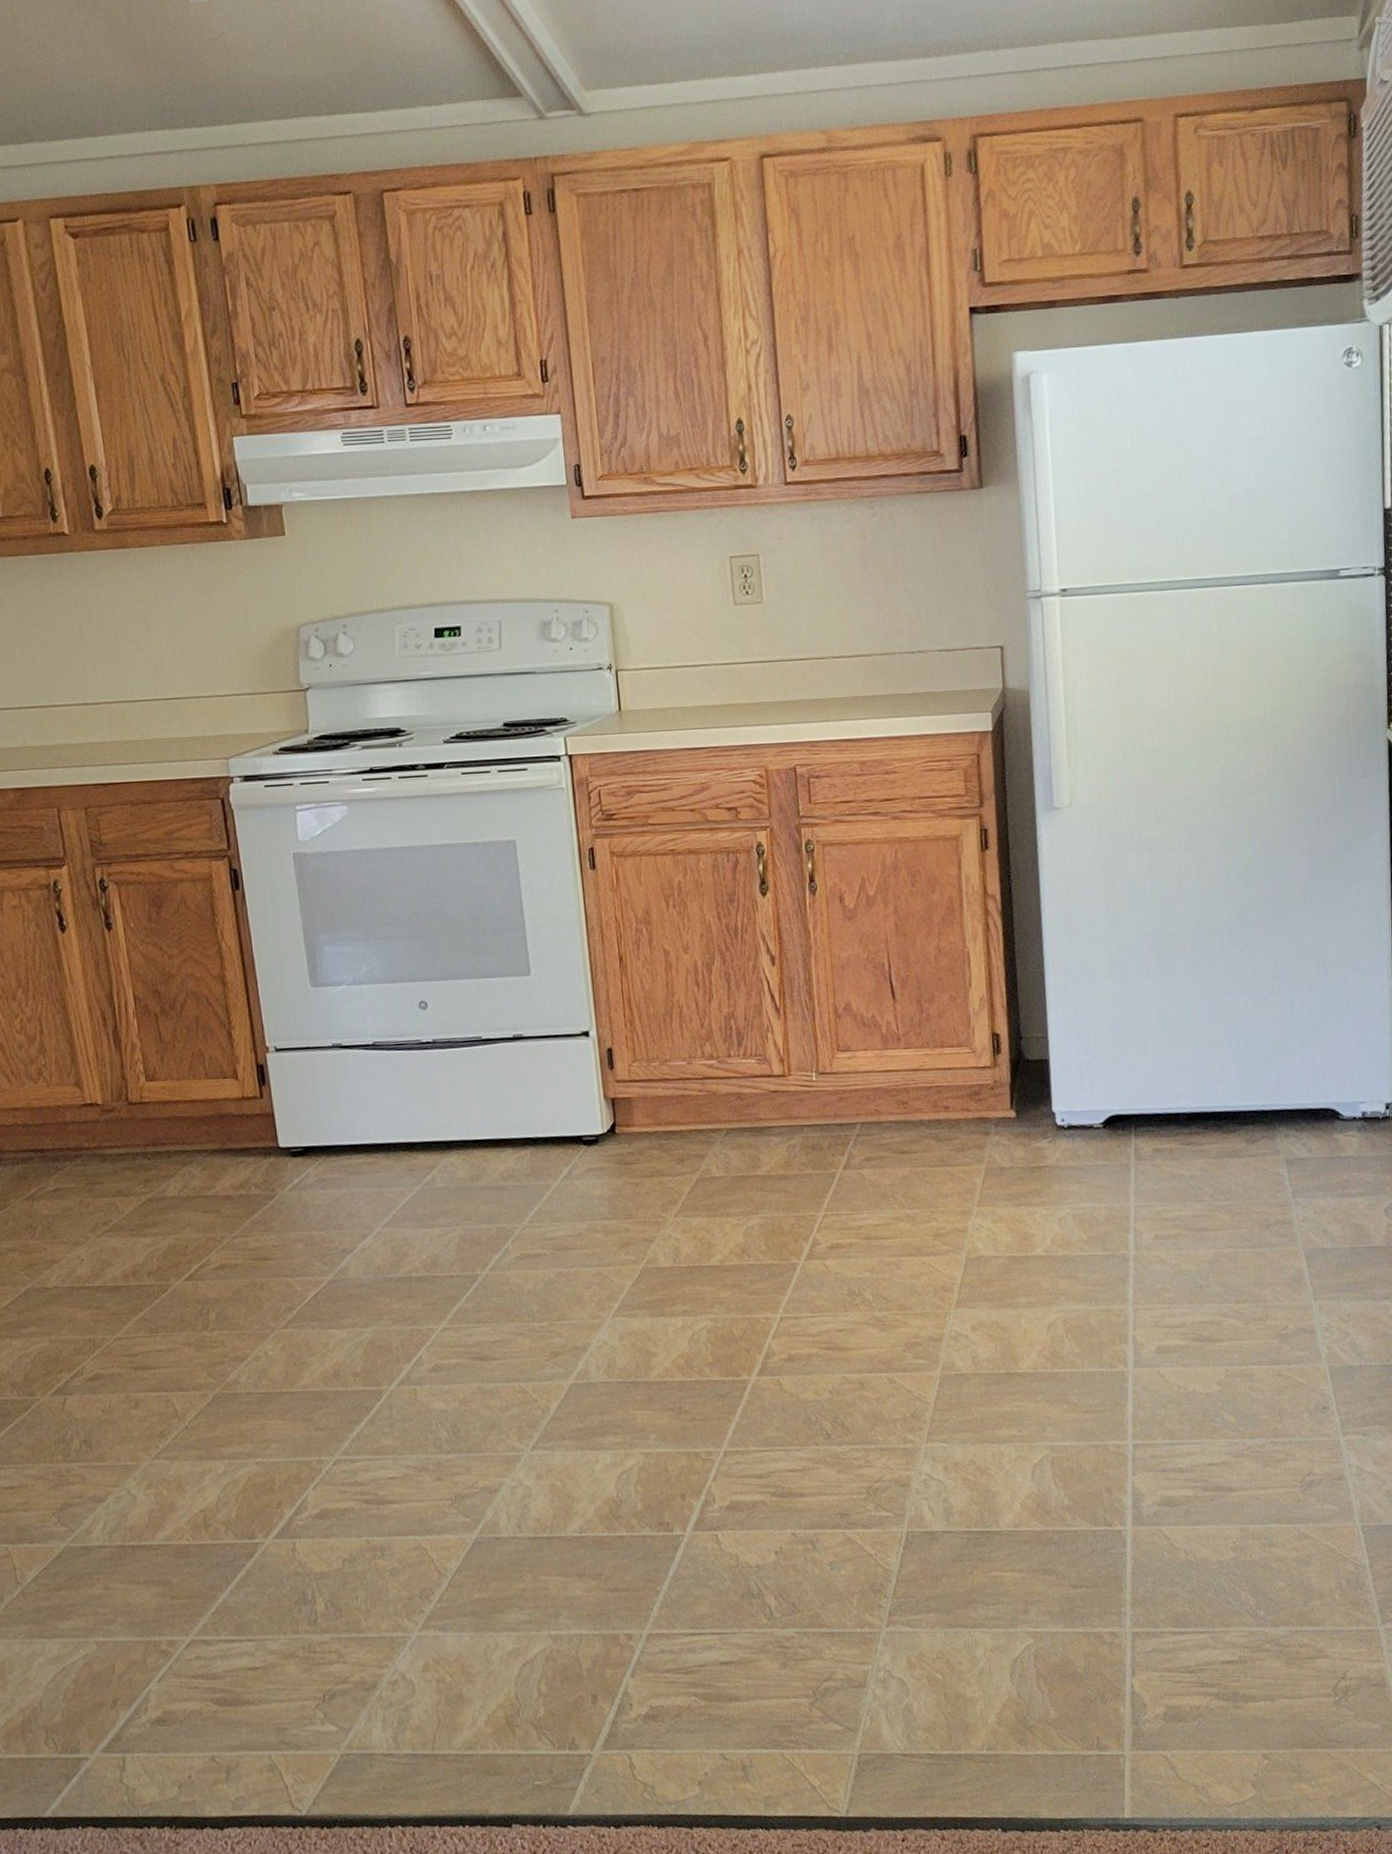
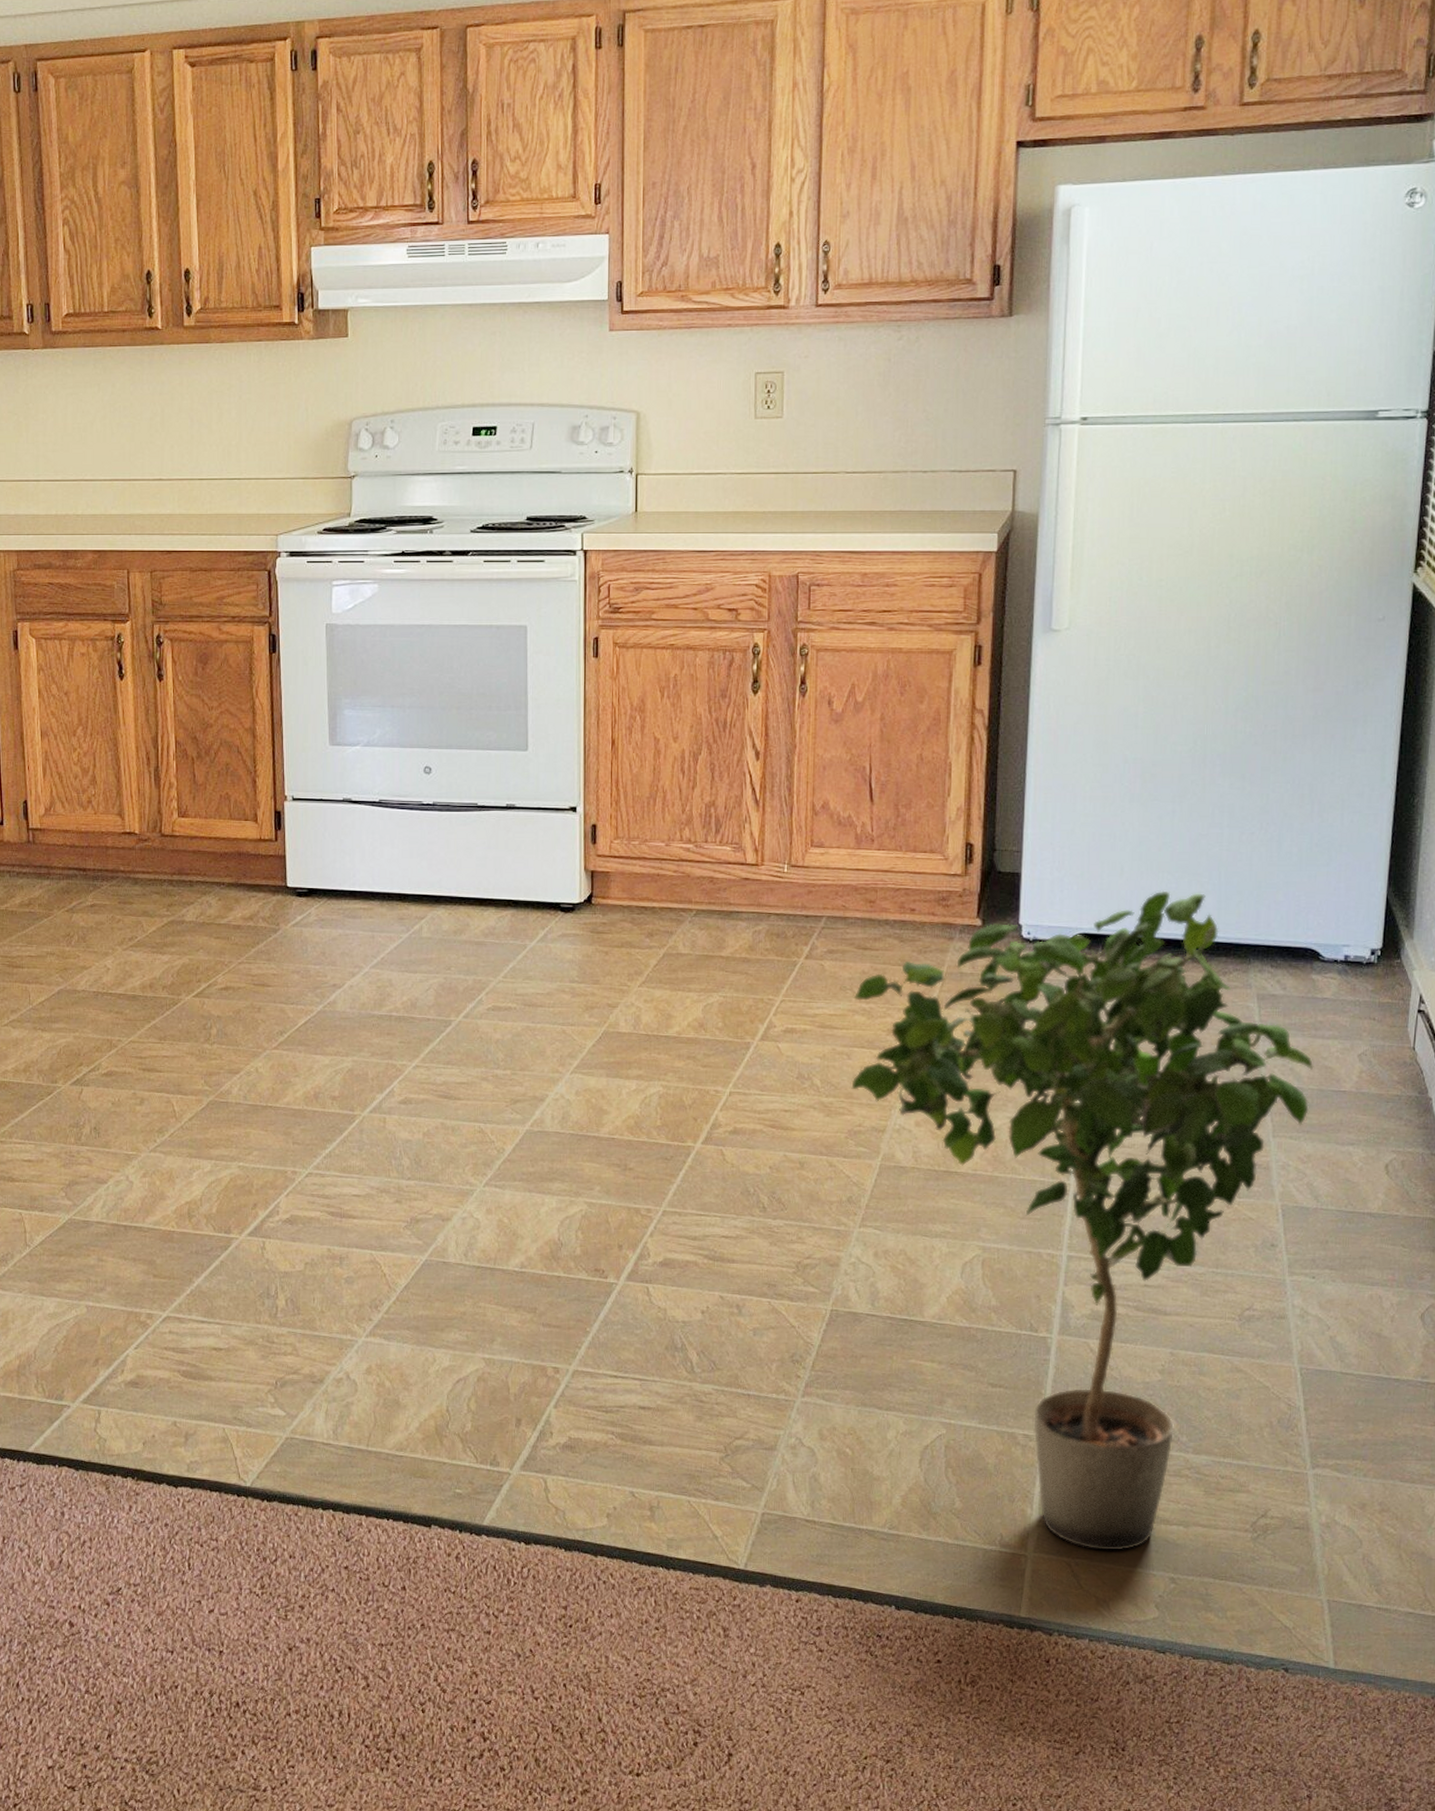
potted plant: none [896,1063,1345,1738] -> present [851,890,1314,1551]

